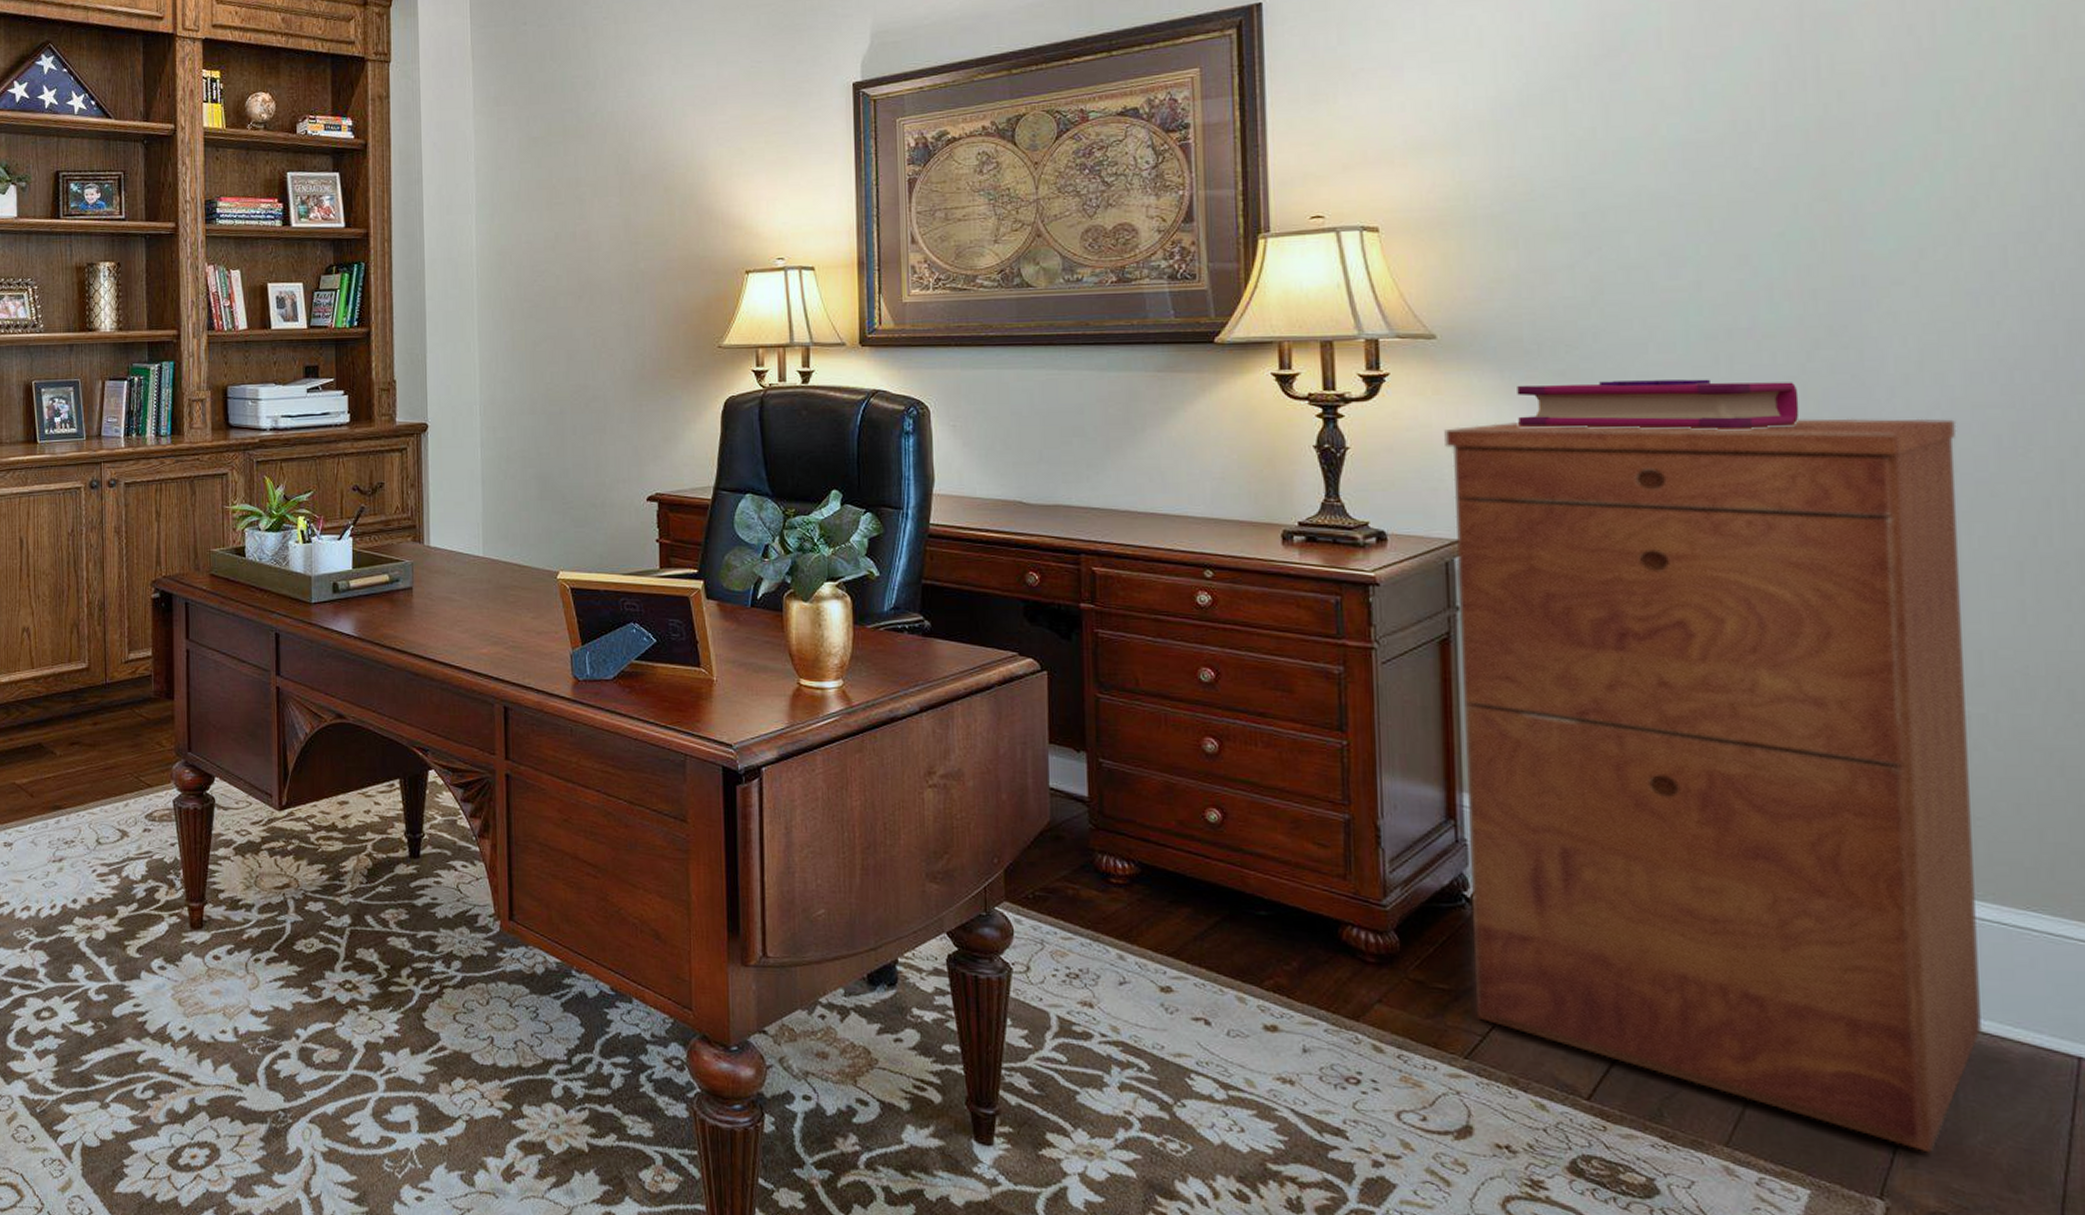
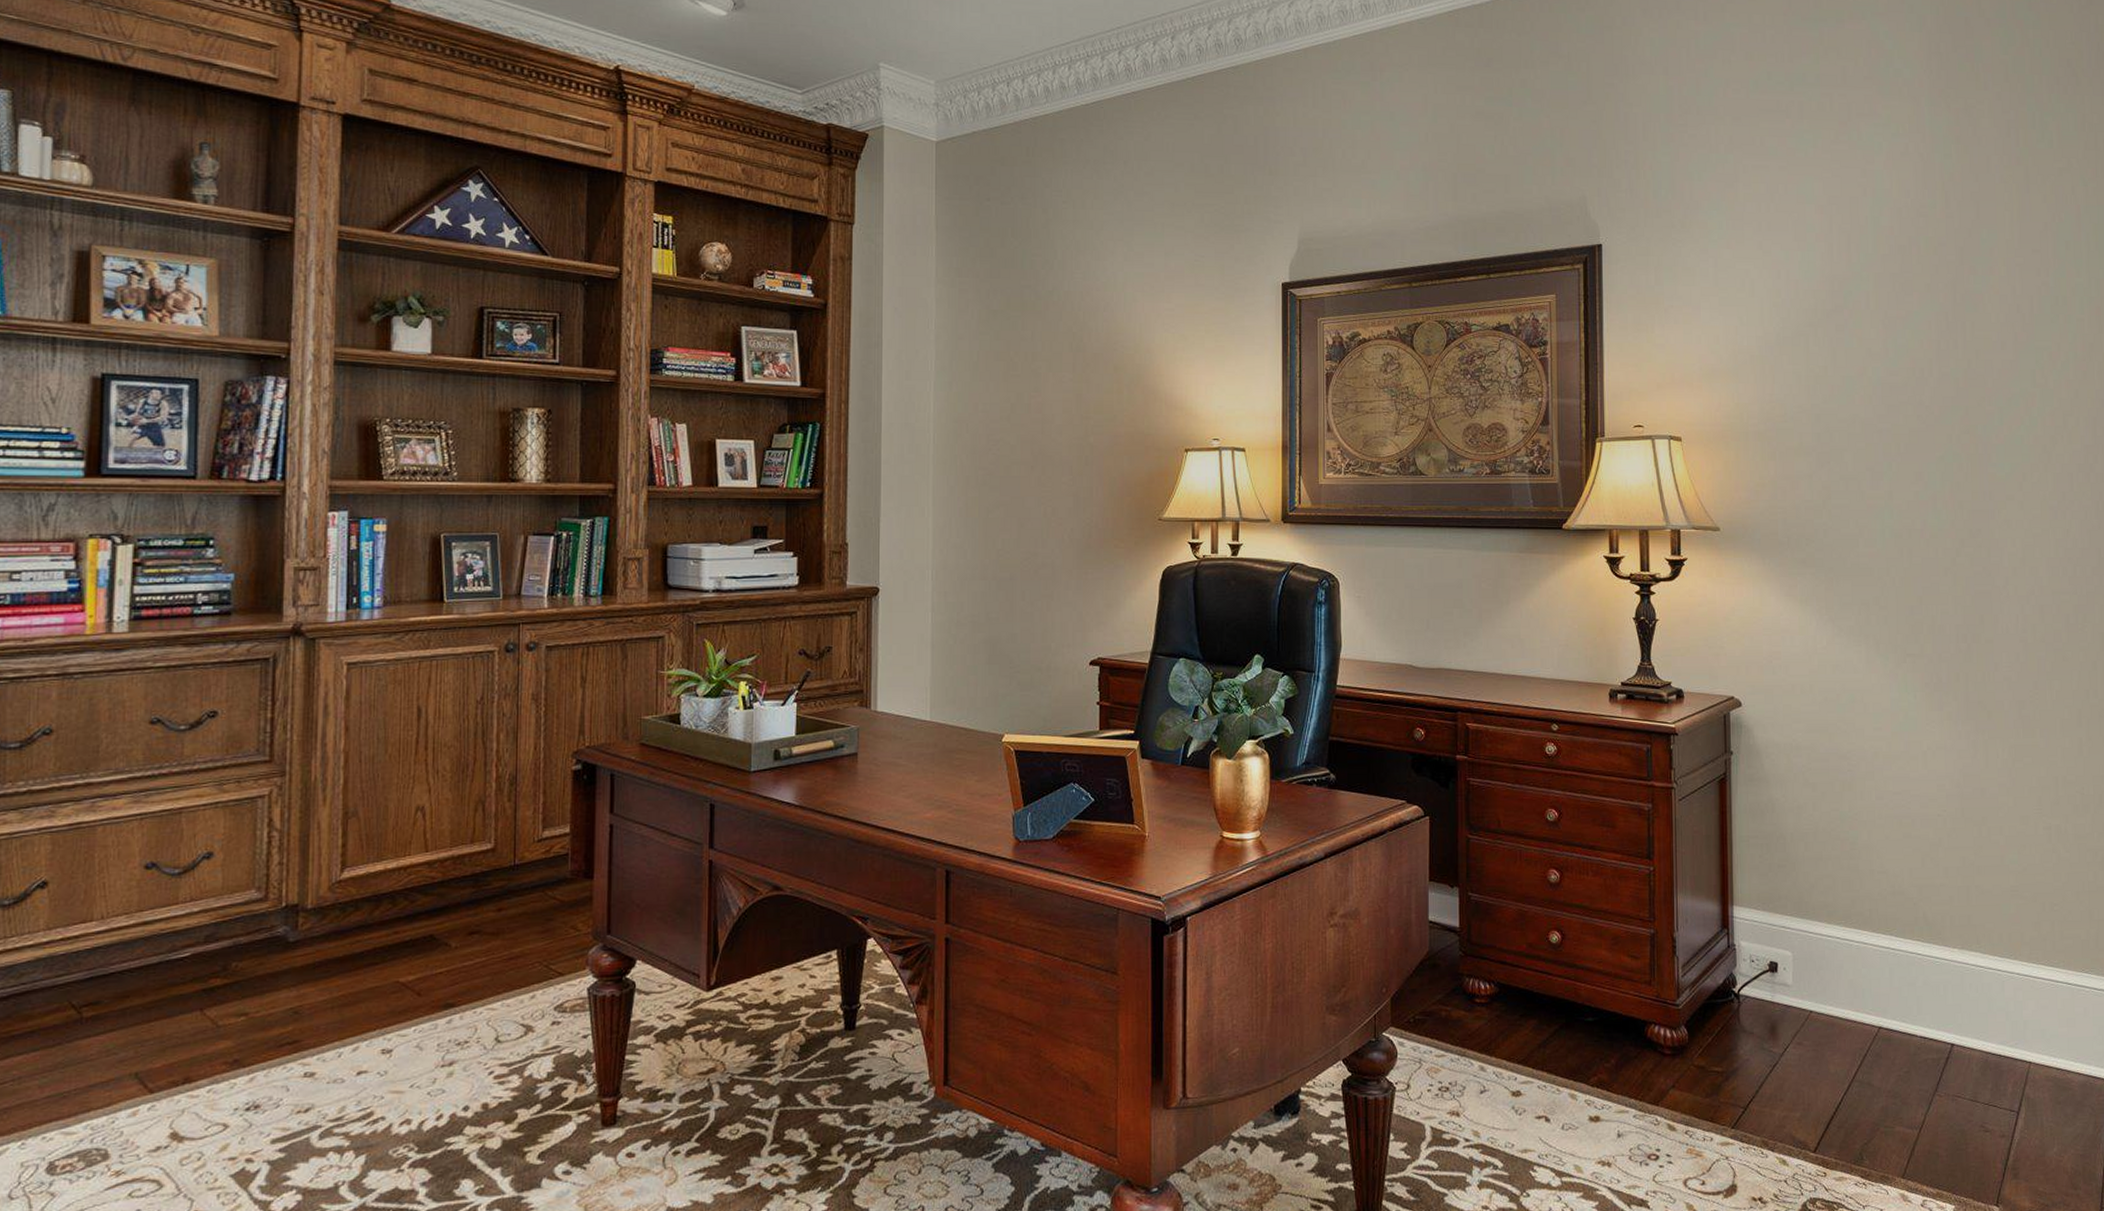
filing cabinet: present [1444,418,1983,1153] -> none [1724,599,2057,1166]
book: present [1517,379,1800,430] -> none [1774,568,1952,608]

